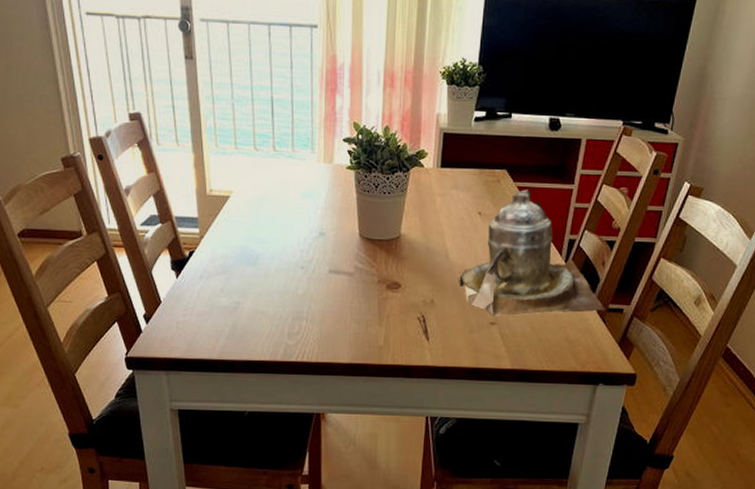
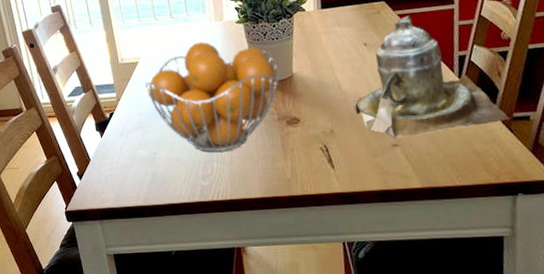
fruit basket: none [235,184,386,310] -> present [145,42,280,152]

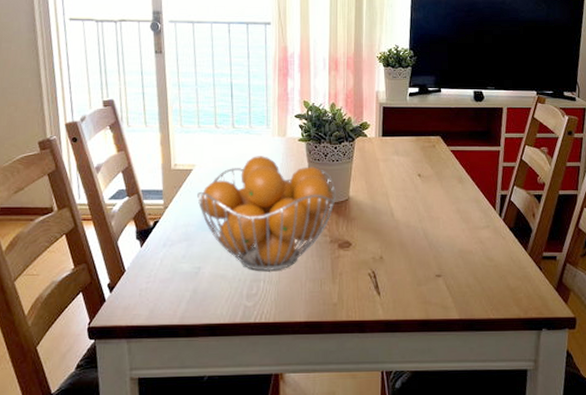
teapot: present [353,15,510,138] -> none [403,152,540,269]

